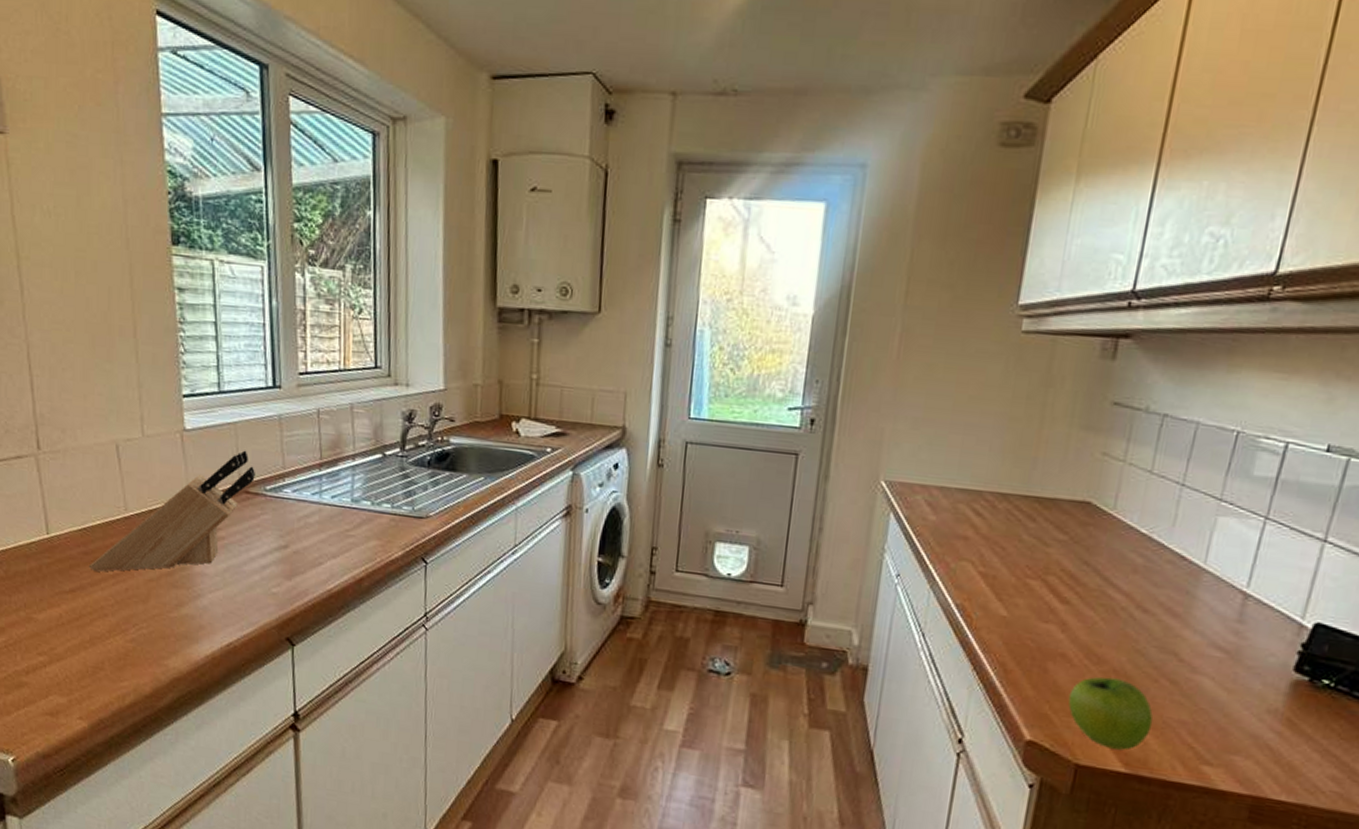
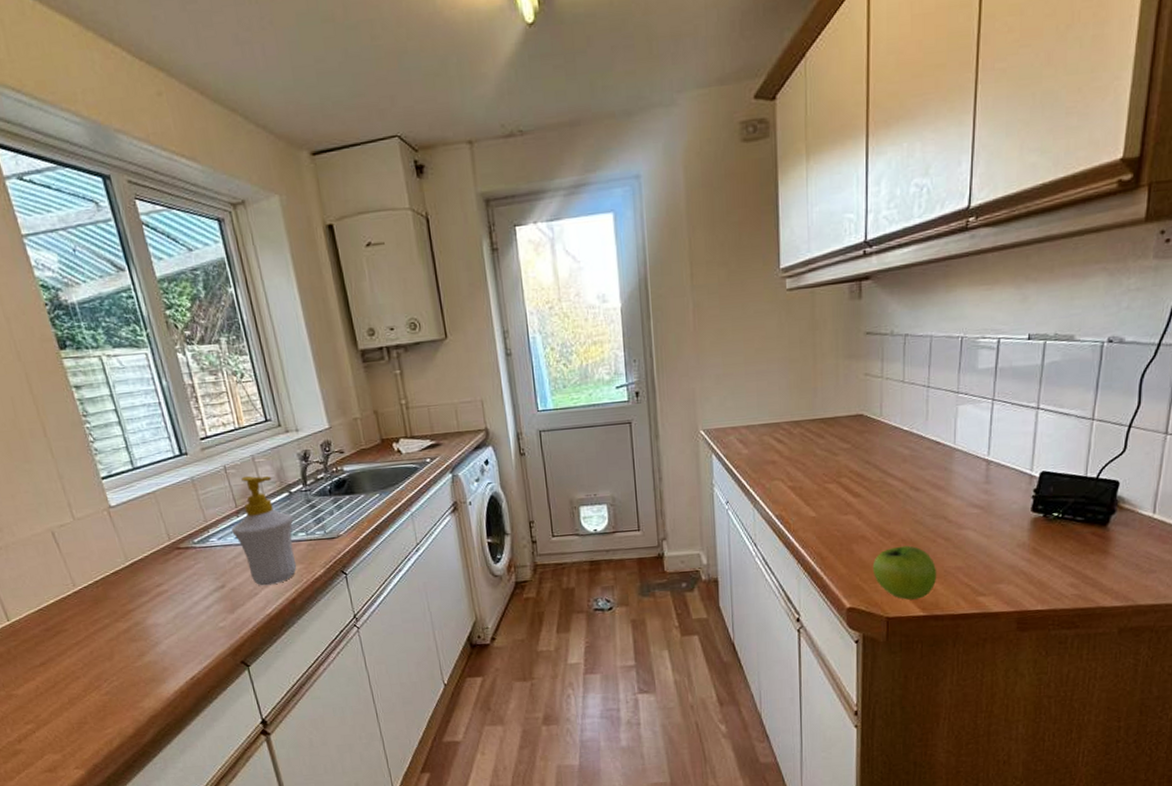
knife block: present [88,450,255,572] -> none [52,513,183,643]
soap bottle: none [310,426,381,557] -> present [231,476,297,586]

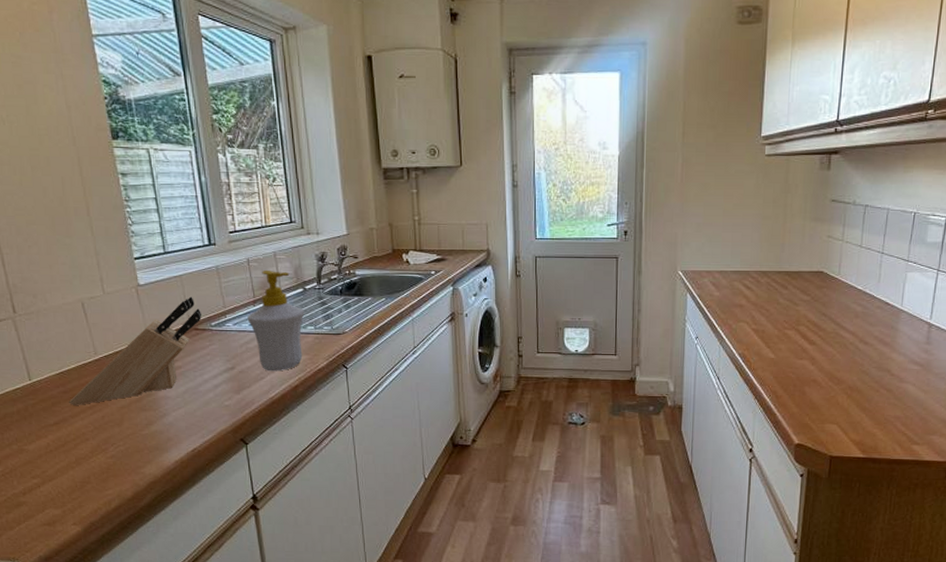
knife block: none [52,513,183,643] -> present [68,296,201,405]
fruit: present [872,545,937,600] -> none [821,392,878,442]

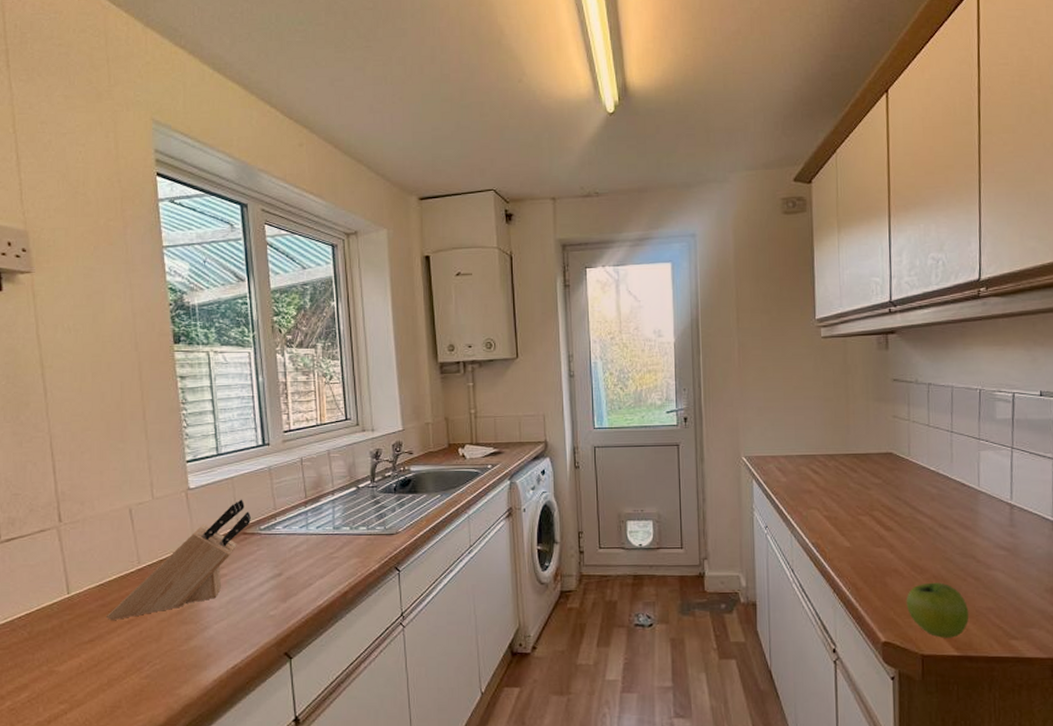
soap bottle: present [247,271,305,372] -> none [298,470,357,577]
fruit: none [821,392,878,442] -> present [906,582,969,638]

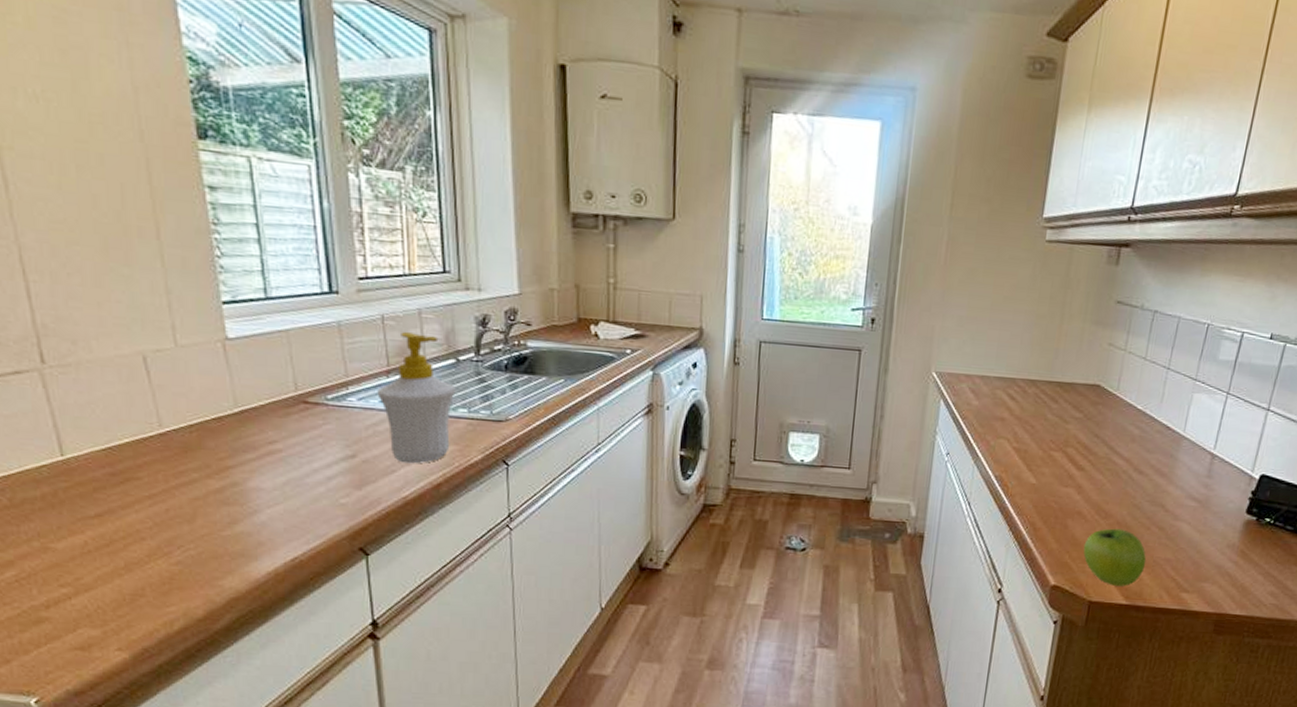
knife block: present [106,499,251,620] -> none [117,358,314,493]
soap bottle: none [298,470,357,577] -> present [377,332,456,464]

